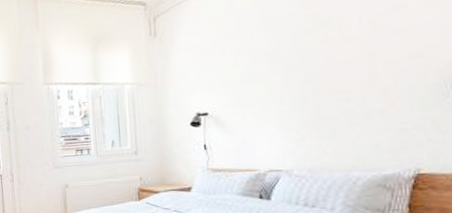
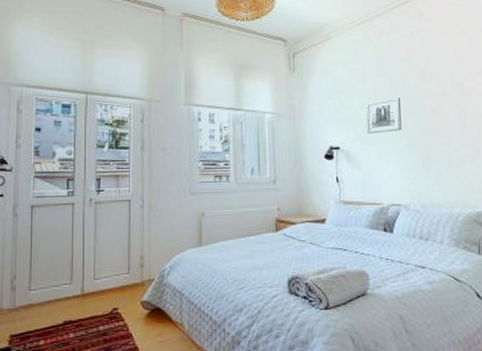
wall art: none [240,51,287,96] -> present [366,98,402,134]

